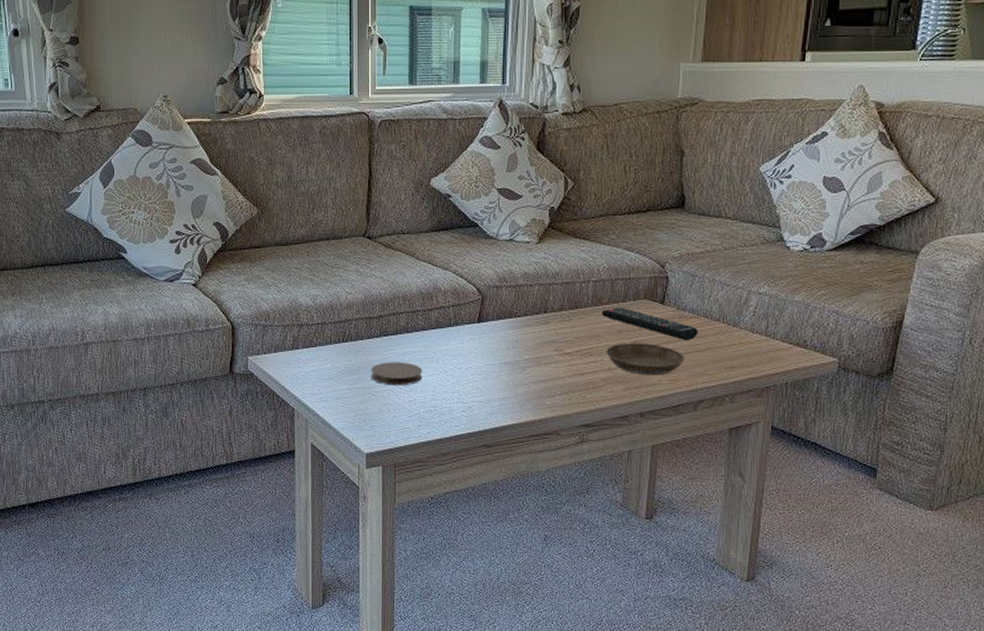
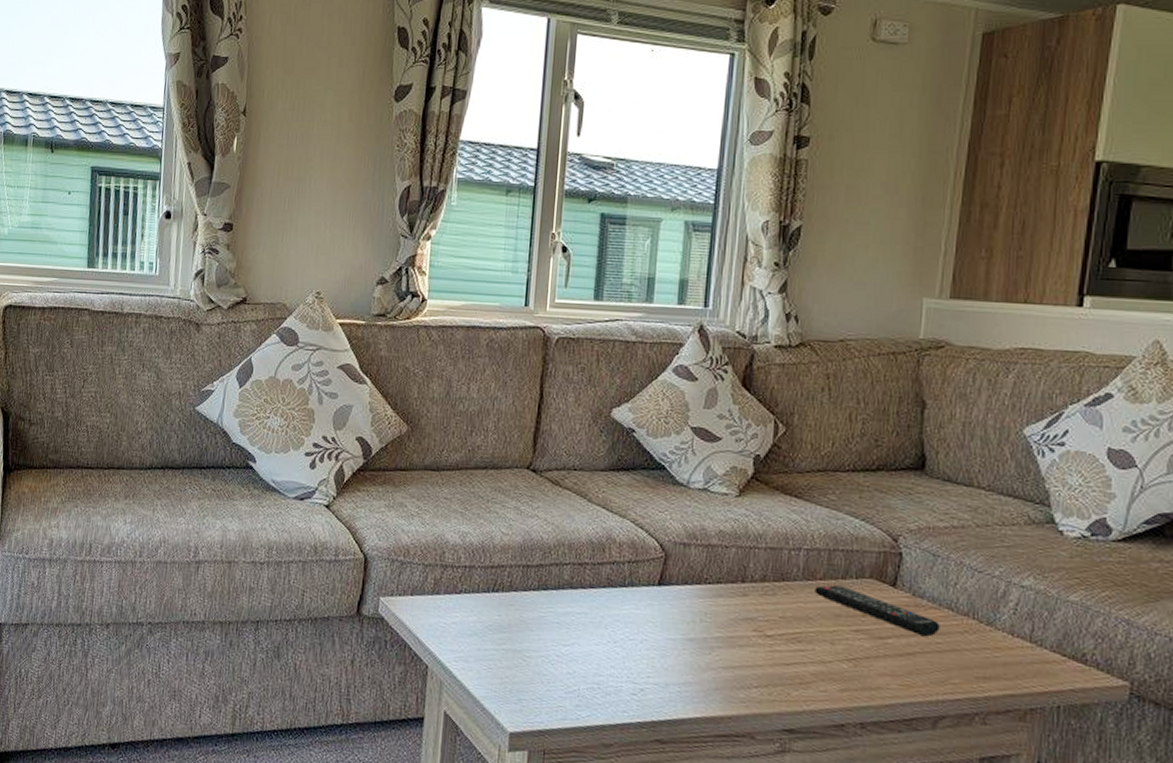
coaster: present [371,362,423,386] -> none [523,621,587,653]
saucer: present [606,343,685,376] -> none [818,630,922,678]

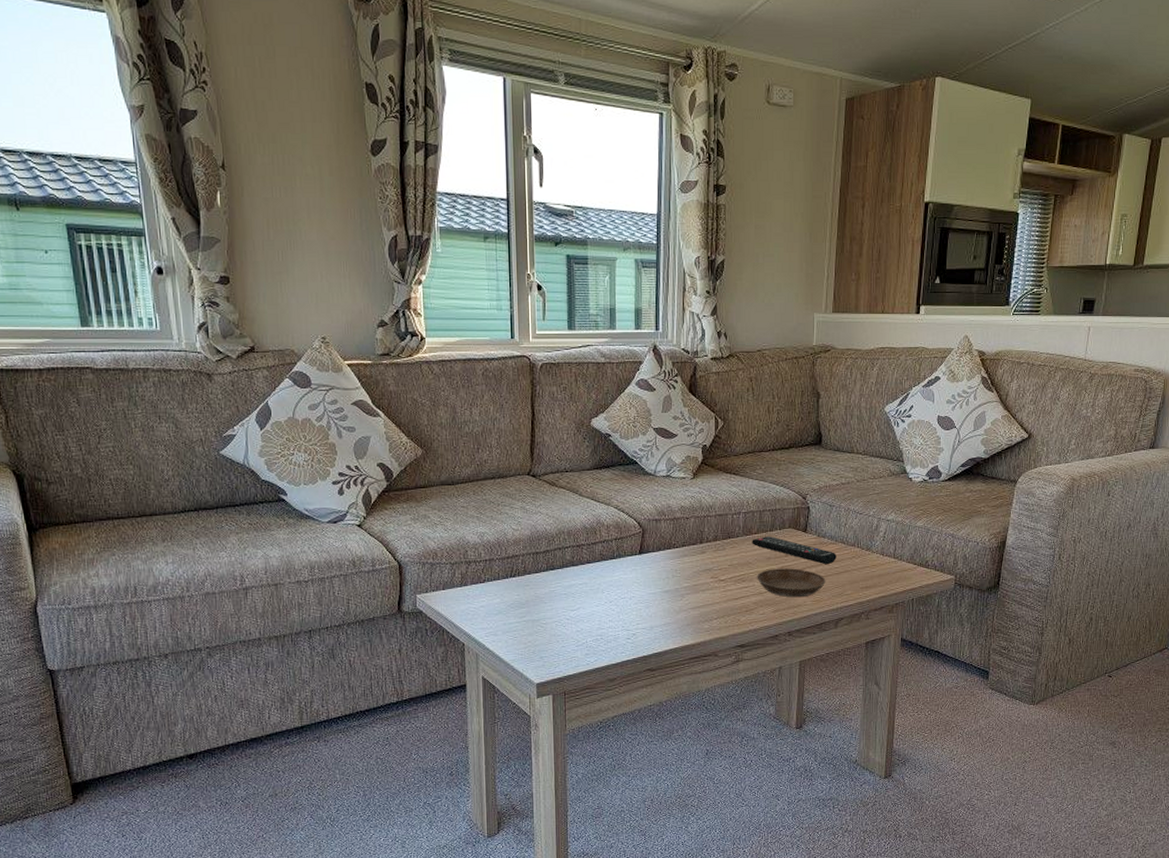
saucer: none [818,630,922,678] -> present [757,568,826,598]

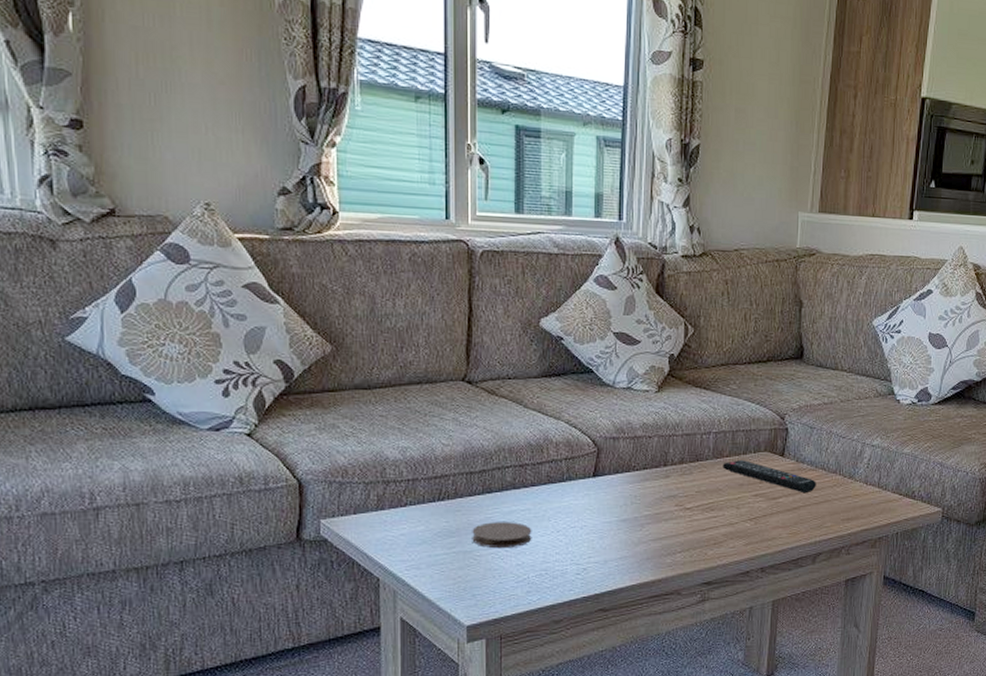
coaster: none [539,594,589,617] -> present [472,522,532,549]
saucer: present [757,568,826,598] -> none [727,496,804,530]

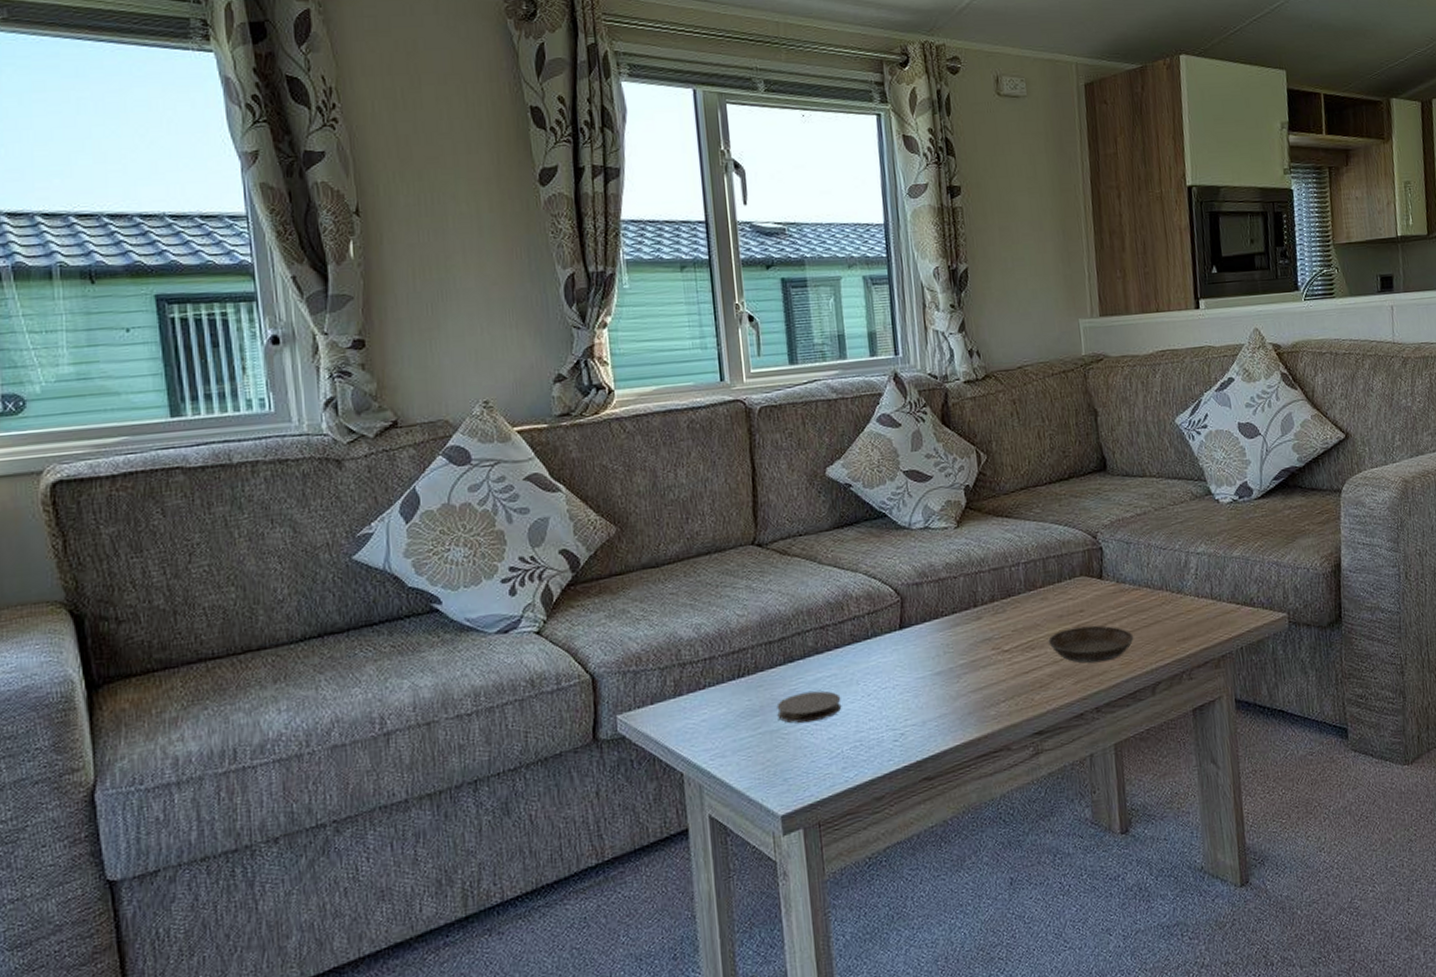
remote control: present [723,459,816,494] -> none [1037,588,1143,617]
saucer: none [727,496,804,530] -> present [1048,625,1134,663]

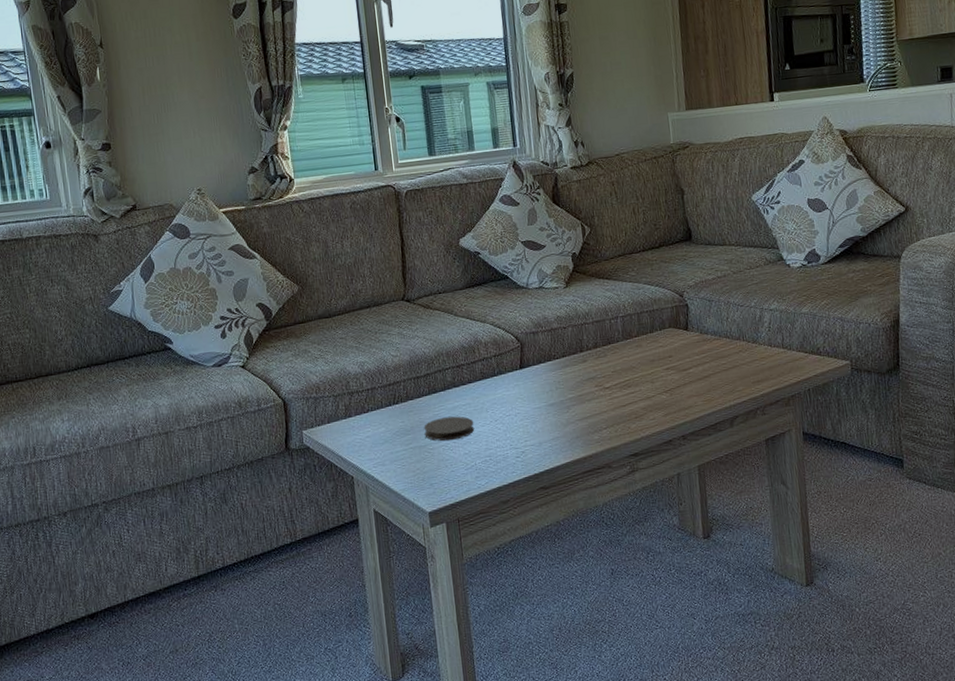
saucer: present [1048,625,1134,663] -> none [642,368,715,400]

